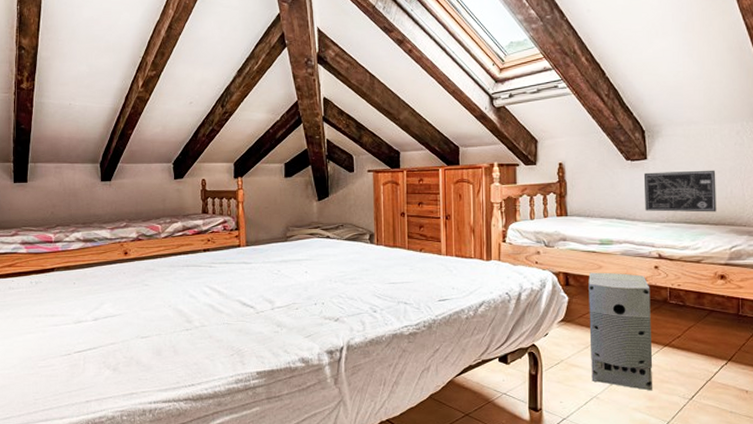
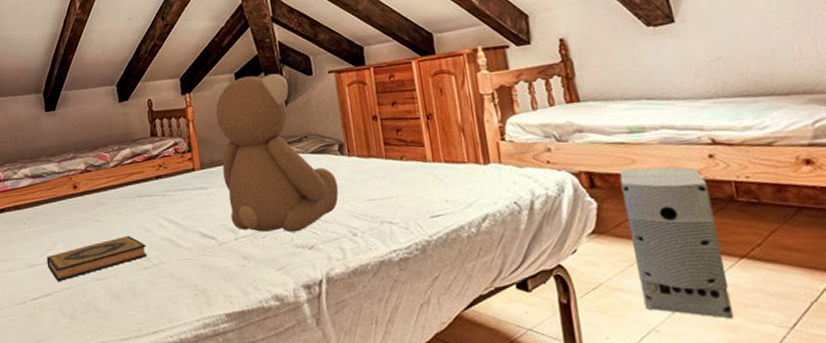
hardback book: none [93,301,190,337] -> present [46,236,147,281]
teddy bear: none [261,167,366,306] -> present [210,74,339,233]
wall art: present [643,170,717,213] -> none [673,25,784,86]

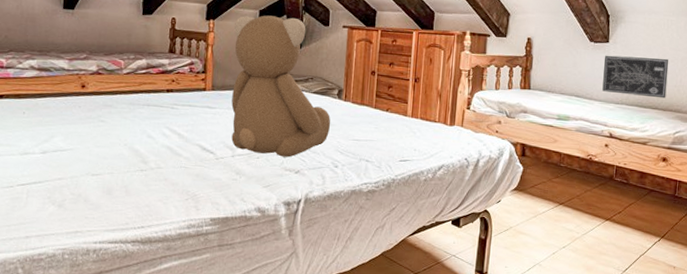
hardback book: present [46,236,147,281] -> none [41,139,147,171]
air purifier: present [619,167,733,319] -> none [536,145,599,262]
wall art: none [673,25,784,86] -> present [602,55,669,99]

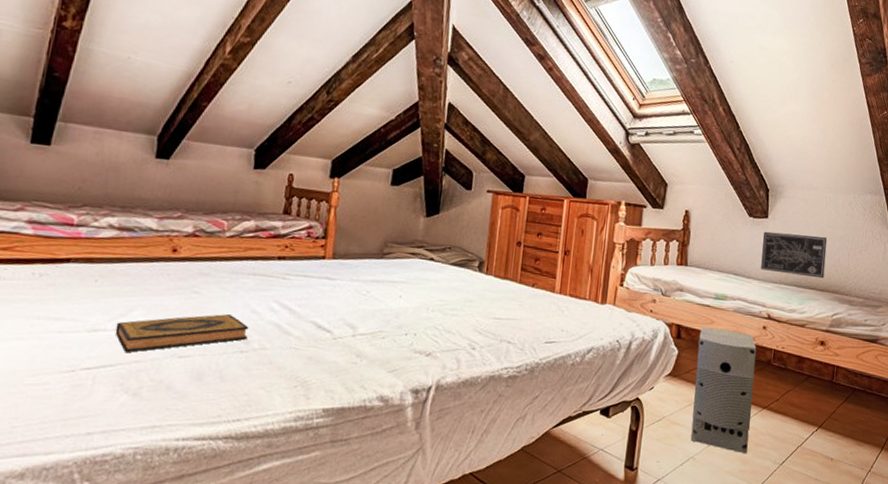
hardback book: none [41,139,147,171] -> present [115,314,249,352]
teddy bear: present [231,15,331,157] -> none [353,175,470,338]
air purifier: none [536,145,599,262] -> present [690,326,757,454]

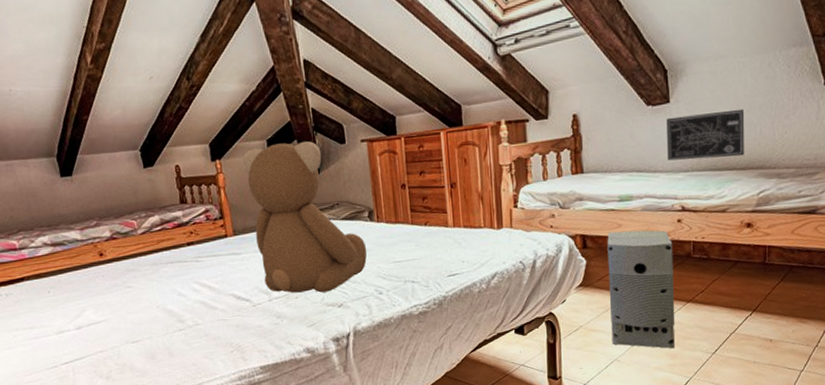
hardback book: present [115,314,249,352] -> none [75,300,182,345]
teddy bear: none [353,175,470,338] -> present [242,141,367,293]

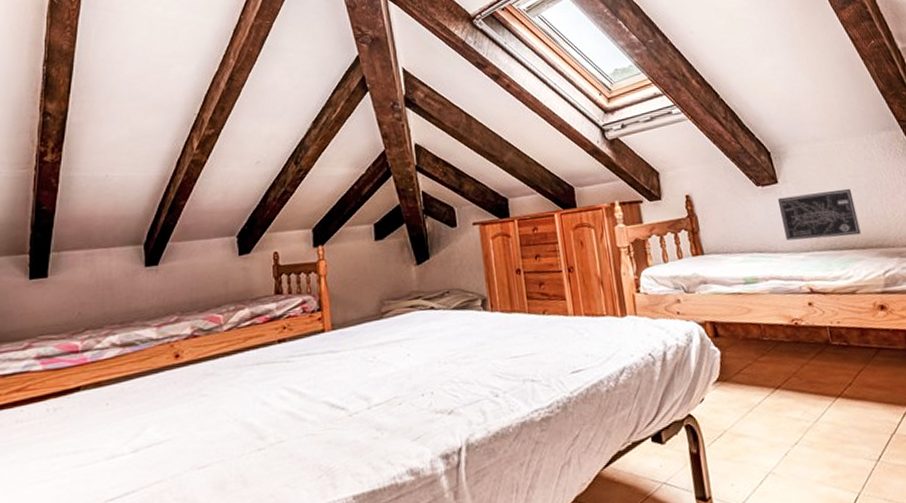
teddy bear: present [242,141,367,293] -> none [346,225,481,398]
air purifier: present [607,230,675,349] -> none [738,314,834,457]

